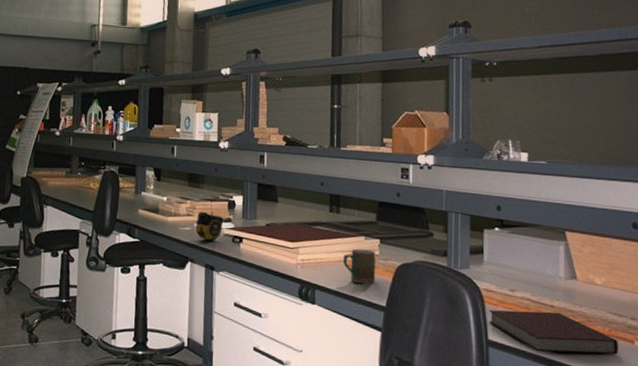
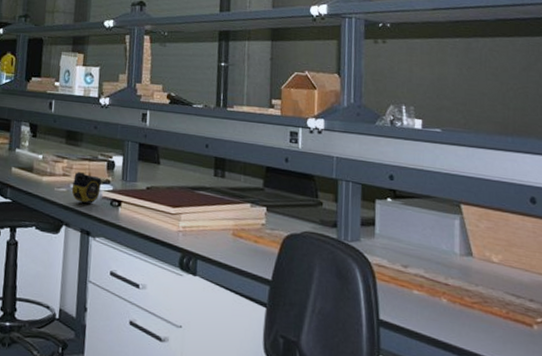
mug: present [343,248,376,285] -> none [227,216,262,256]
notebook: present [488,310,619,355] -> none [380,286,517,339]

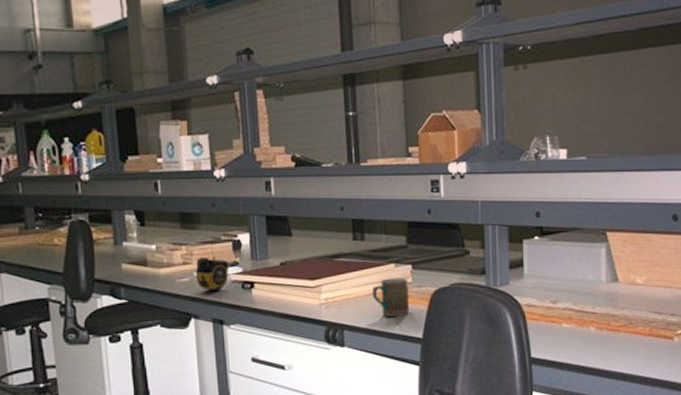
mug: none [227,216,262,256] -> present [373,278,410,318]

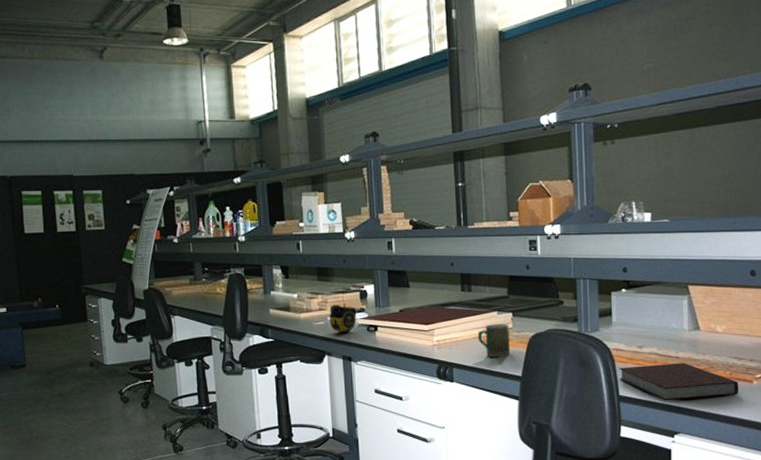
notebook: none [530,319,660,363] -> present [619,362,739,401]

